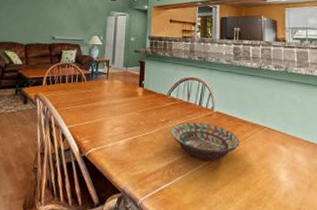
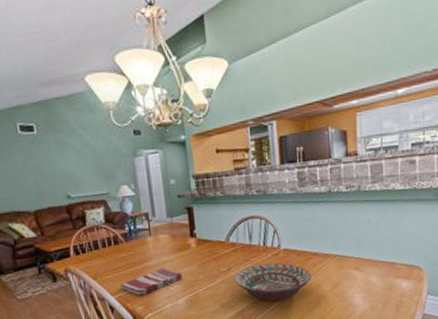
dish towel: none [74,109,127,130] -> present [119,268,182,296]

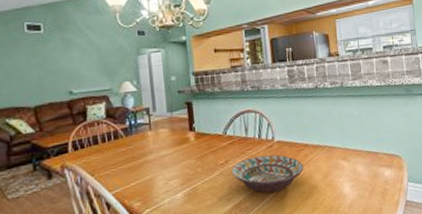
dish towel: present [119,268,182,296] -> none [117,162,181,191]

